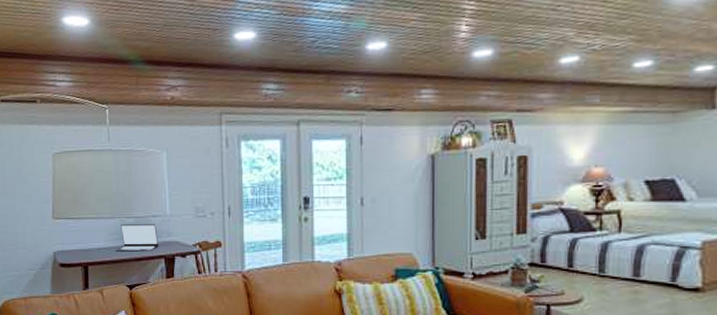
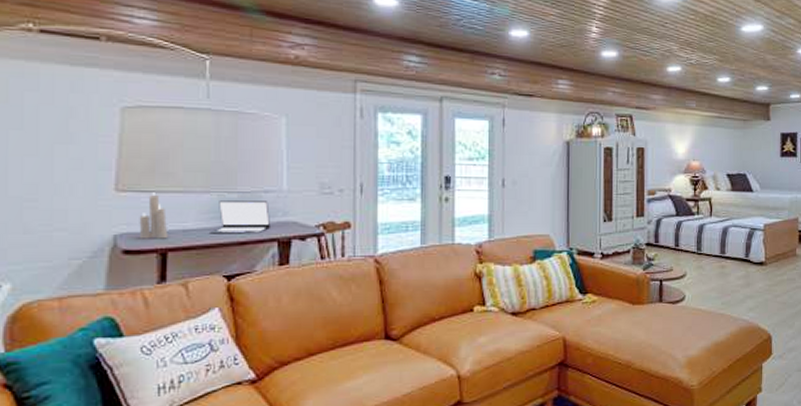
candle: none [68,219,88,255] -> present [139,192,169,239]

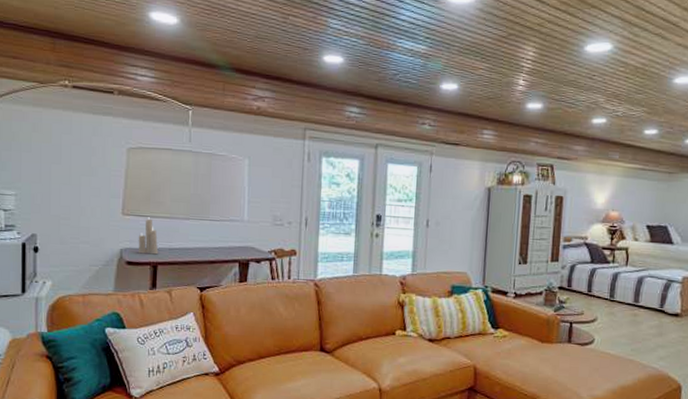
laptop: present [210,200,270,234] -> none [188,226,234,255]

